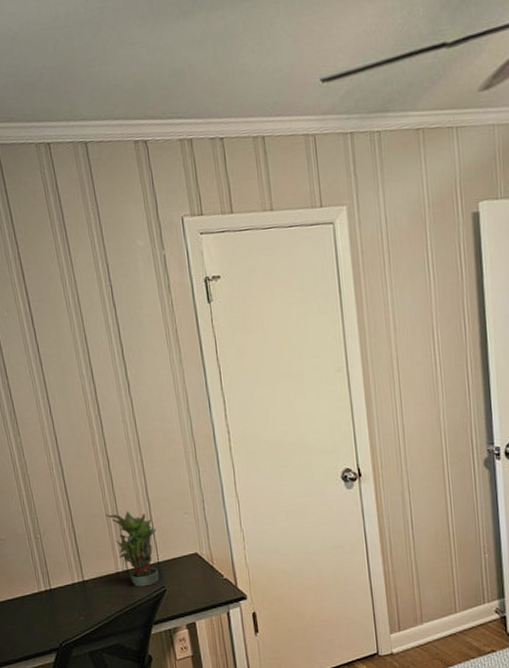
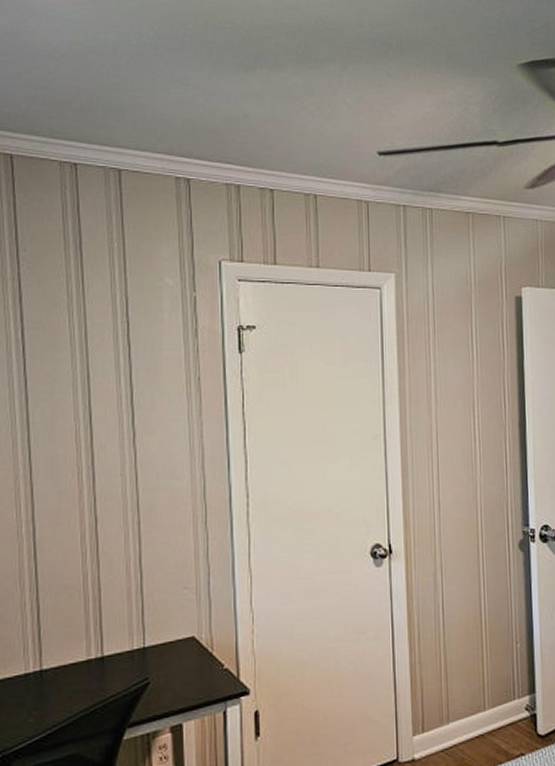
potted plant: present [105,511,160,587] -> none [83,583,147,679]

